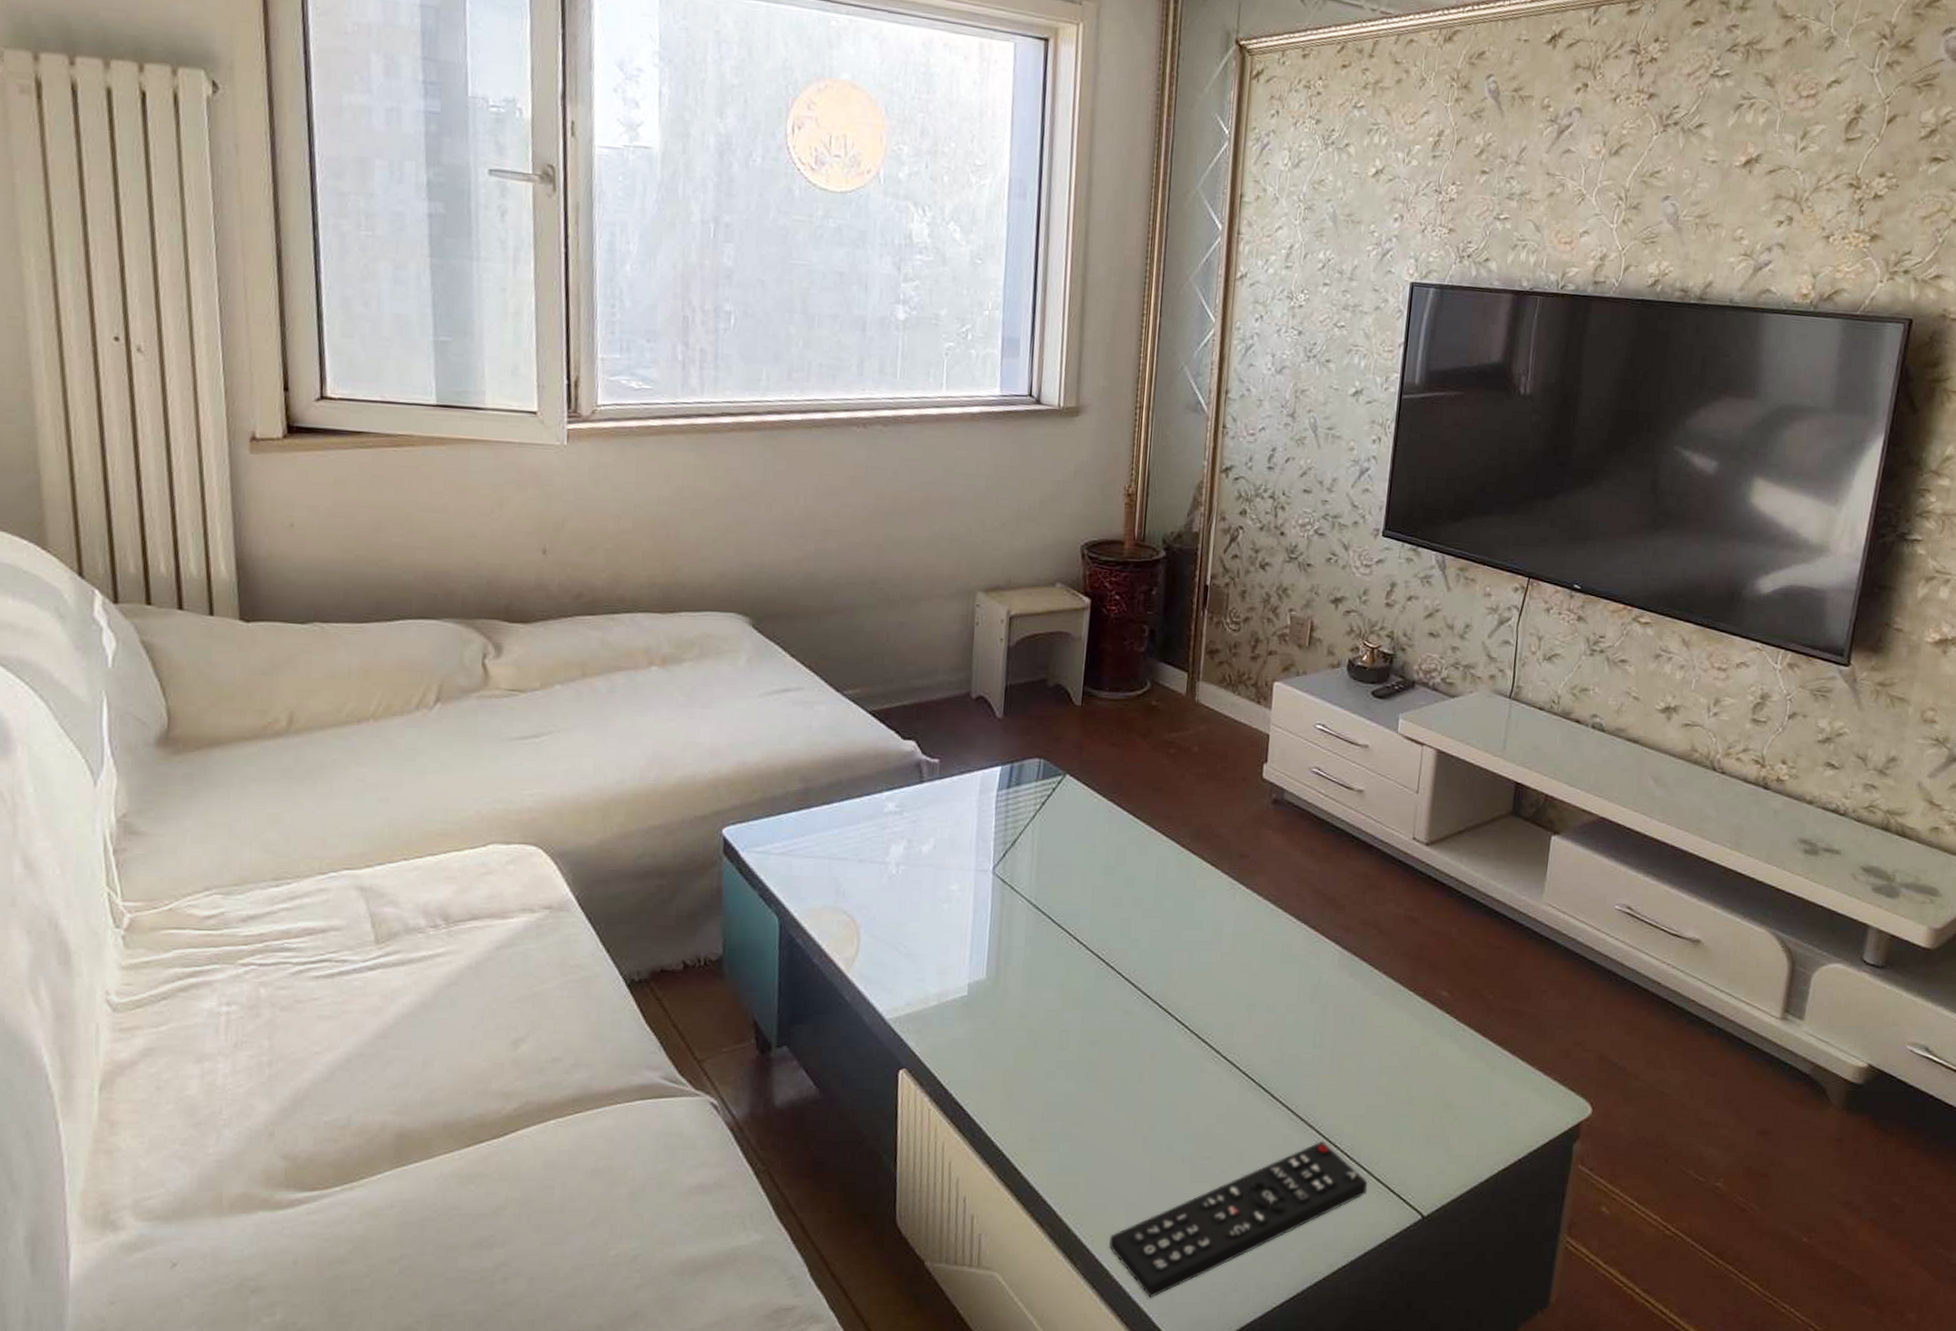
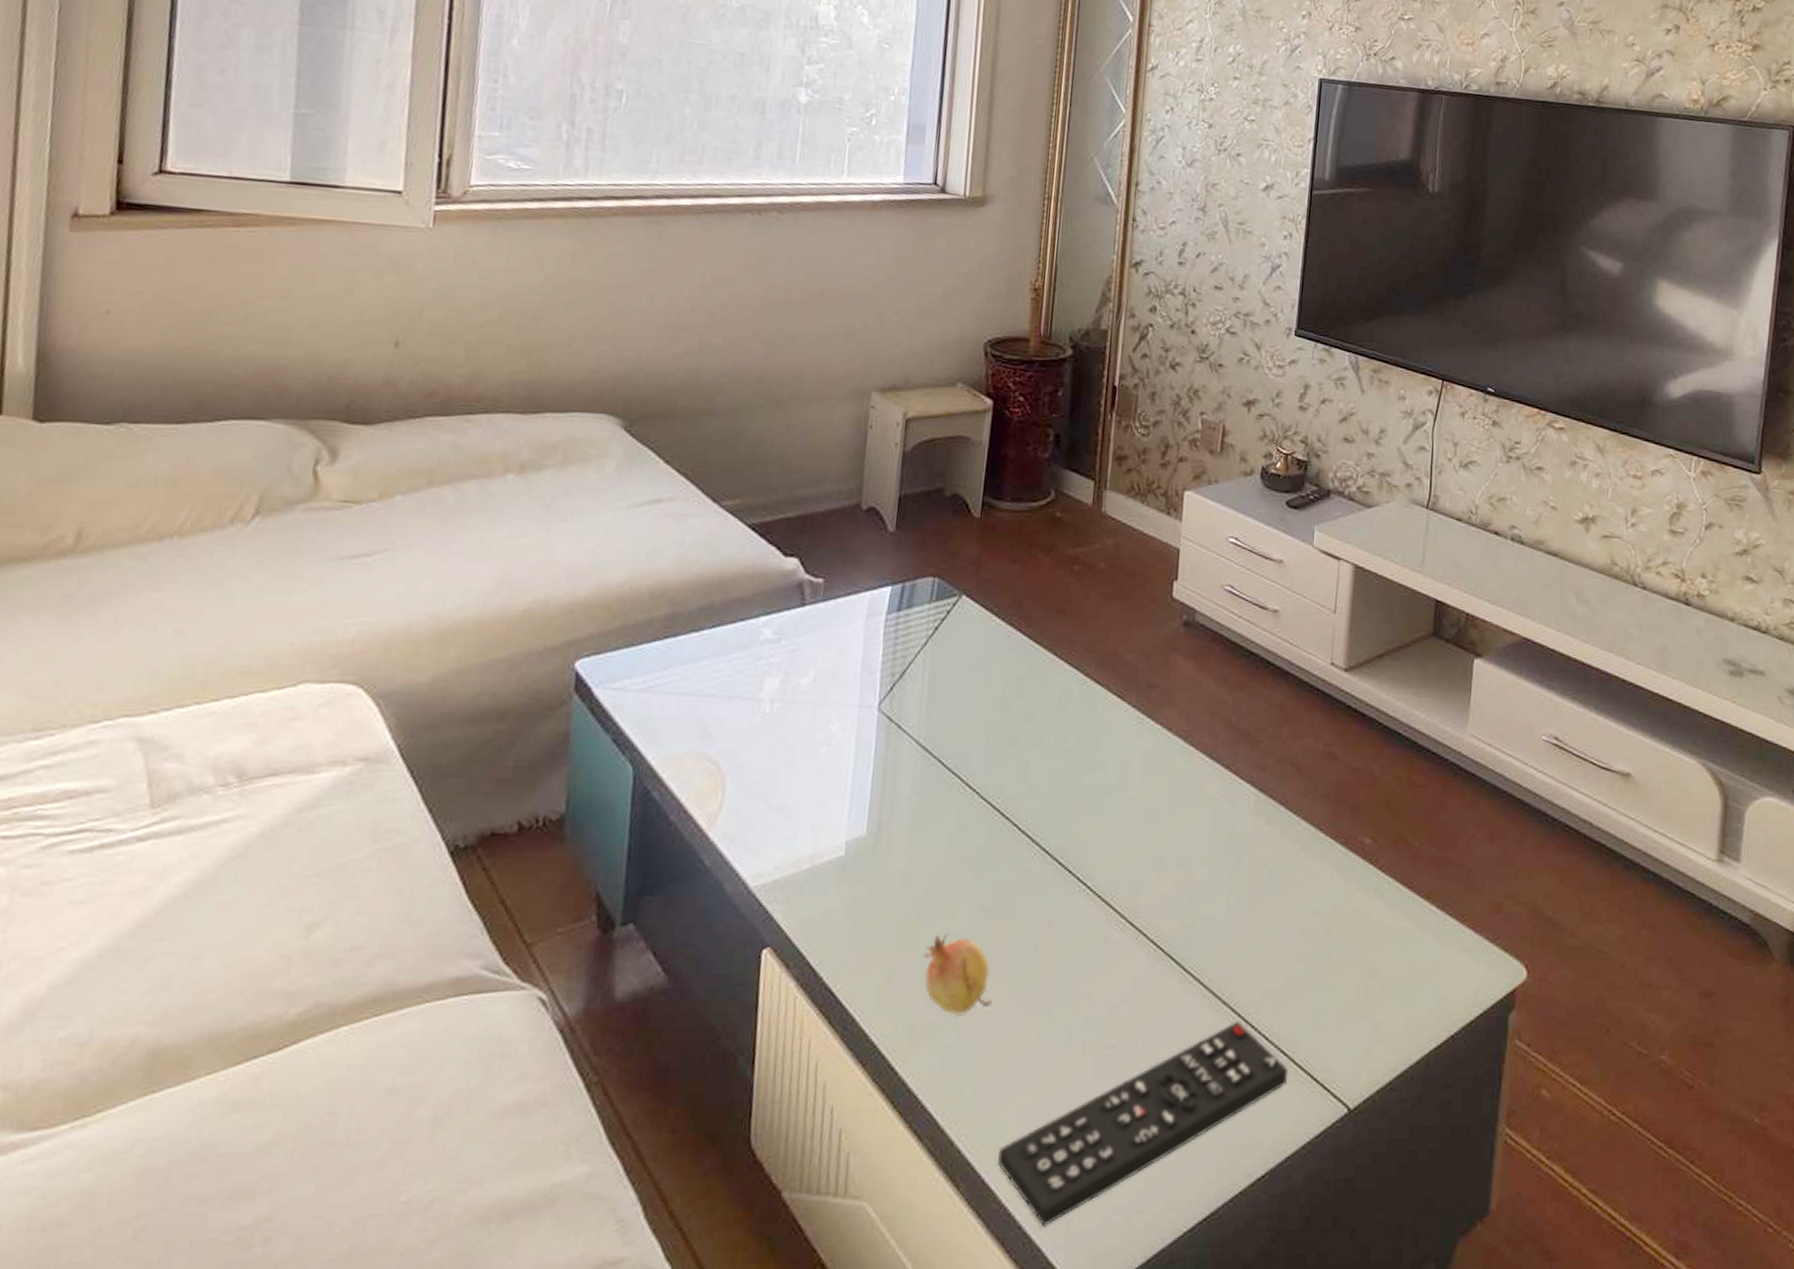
fruit: none [1039,1062,1101,1128] -> present [923,934,992,1015]

